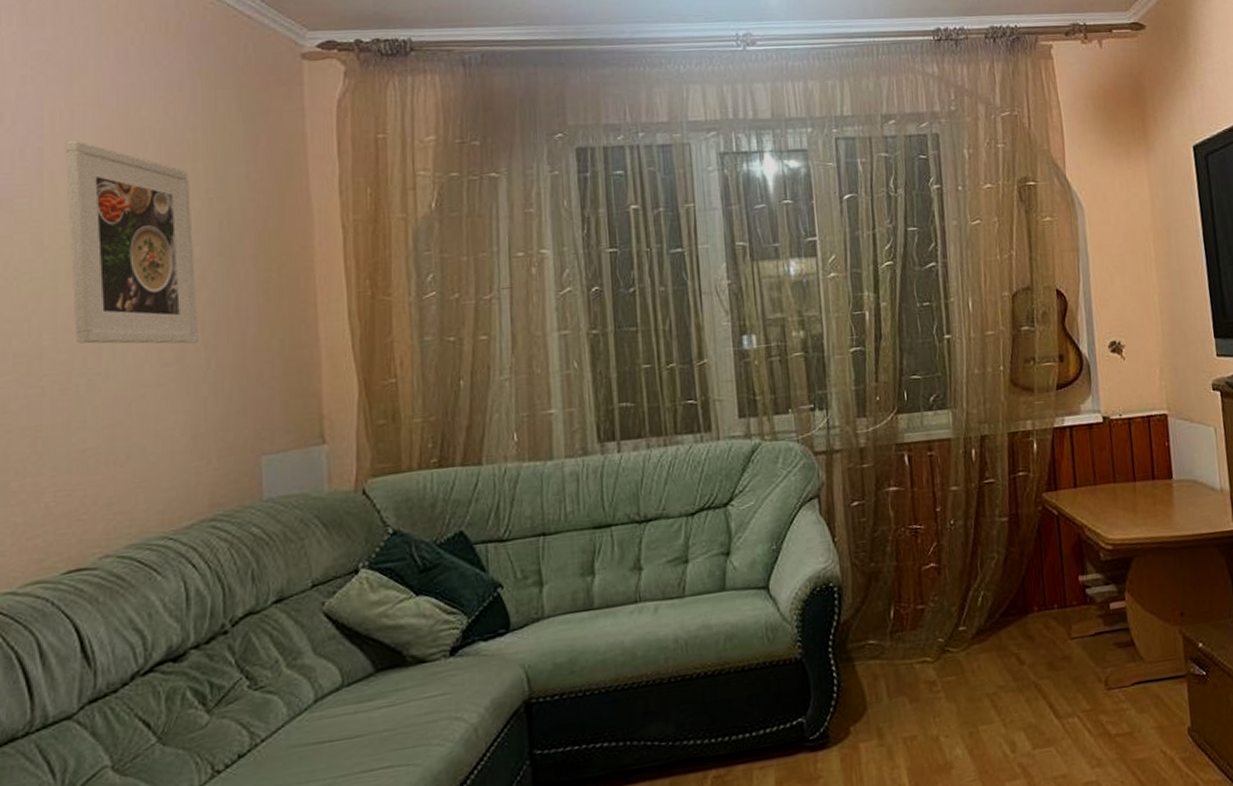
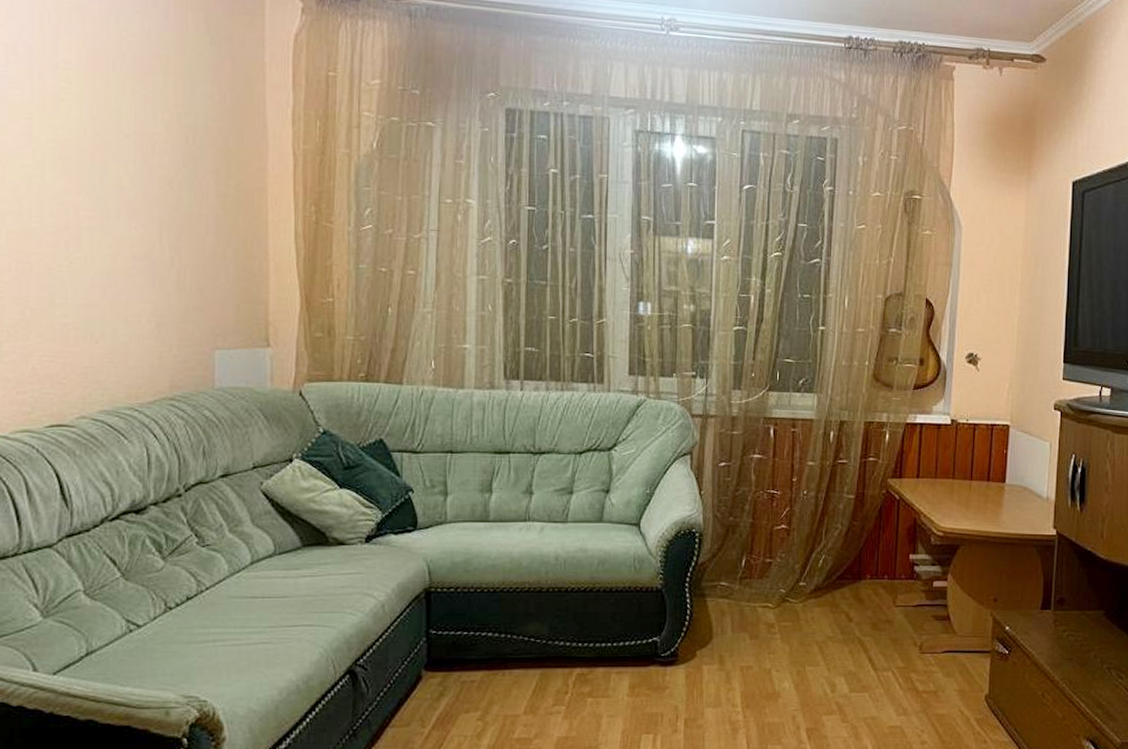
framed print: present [66,140,198,344] -> none [53,42,165,242]

